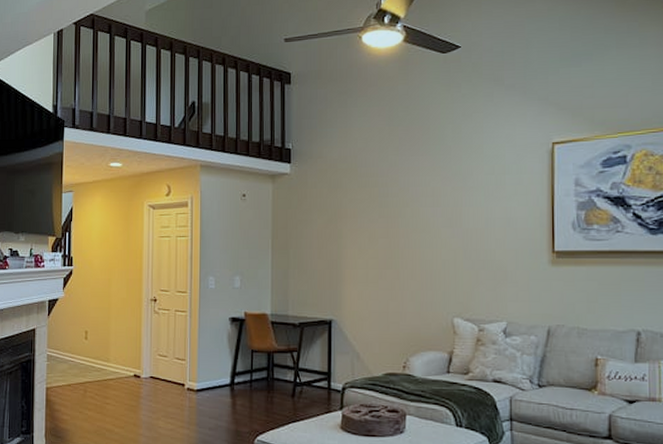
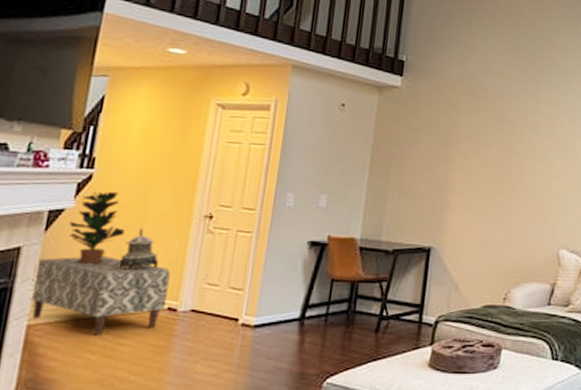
bench: none [45,334,132,396] -> present [29,256,170,336]
potted plant: none [62,283,98,342] -> present [69,191,124,265]
decorative urn: none [97,311,123,346] -> present [118,227,159,271]

